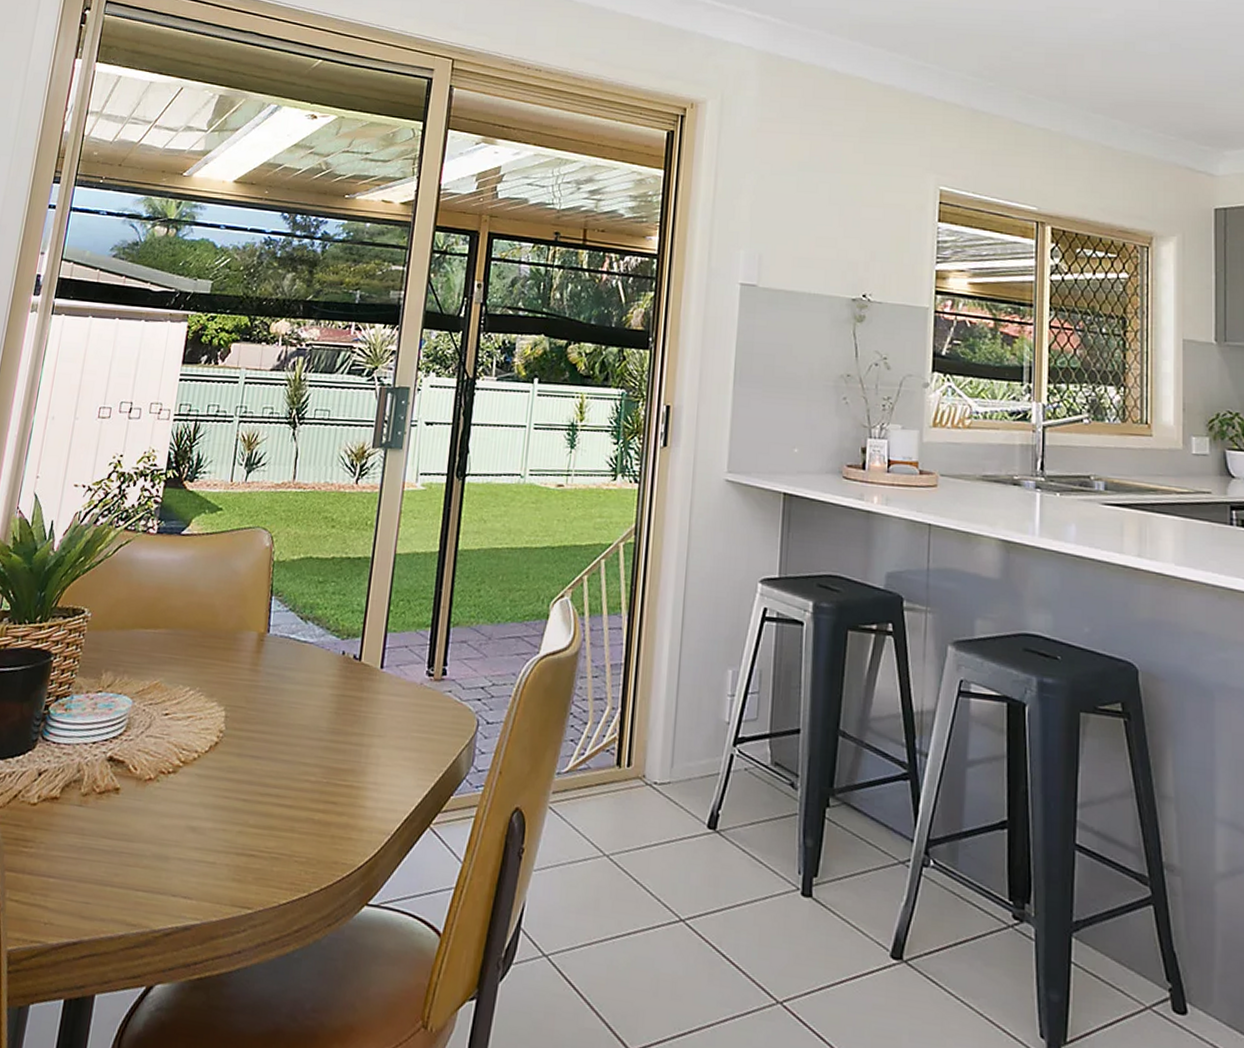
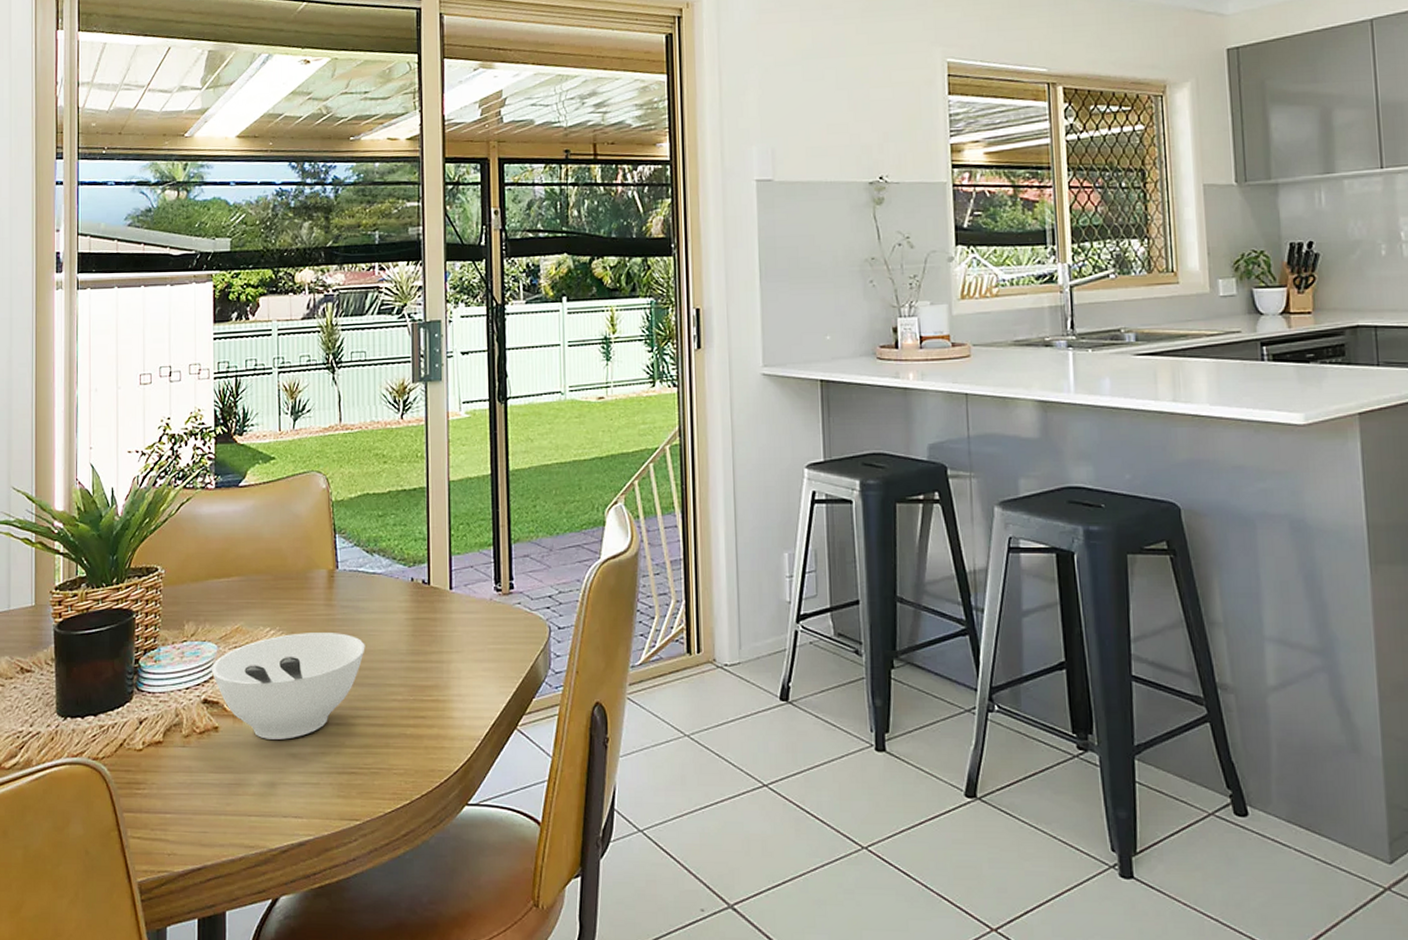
bowl: none [122,696,285,811] -> present [211,633,365,740]

